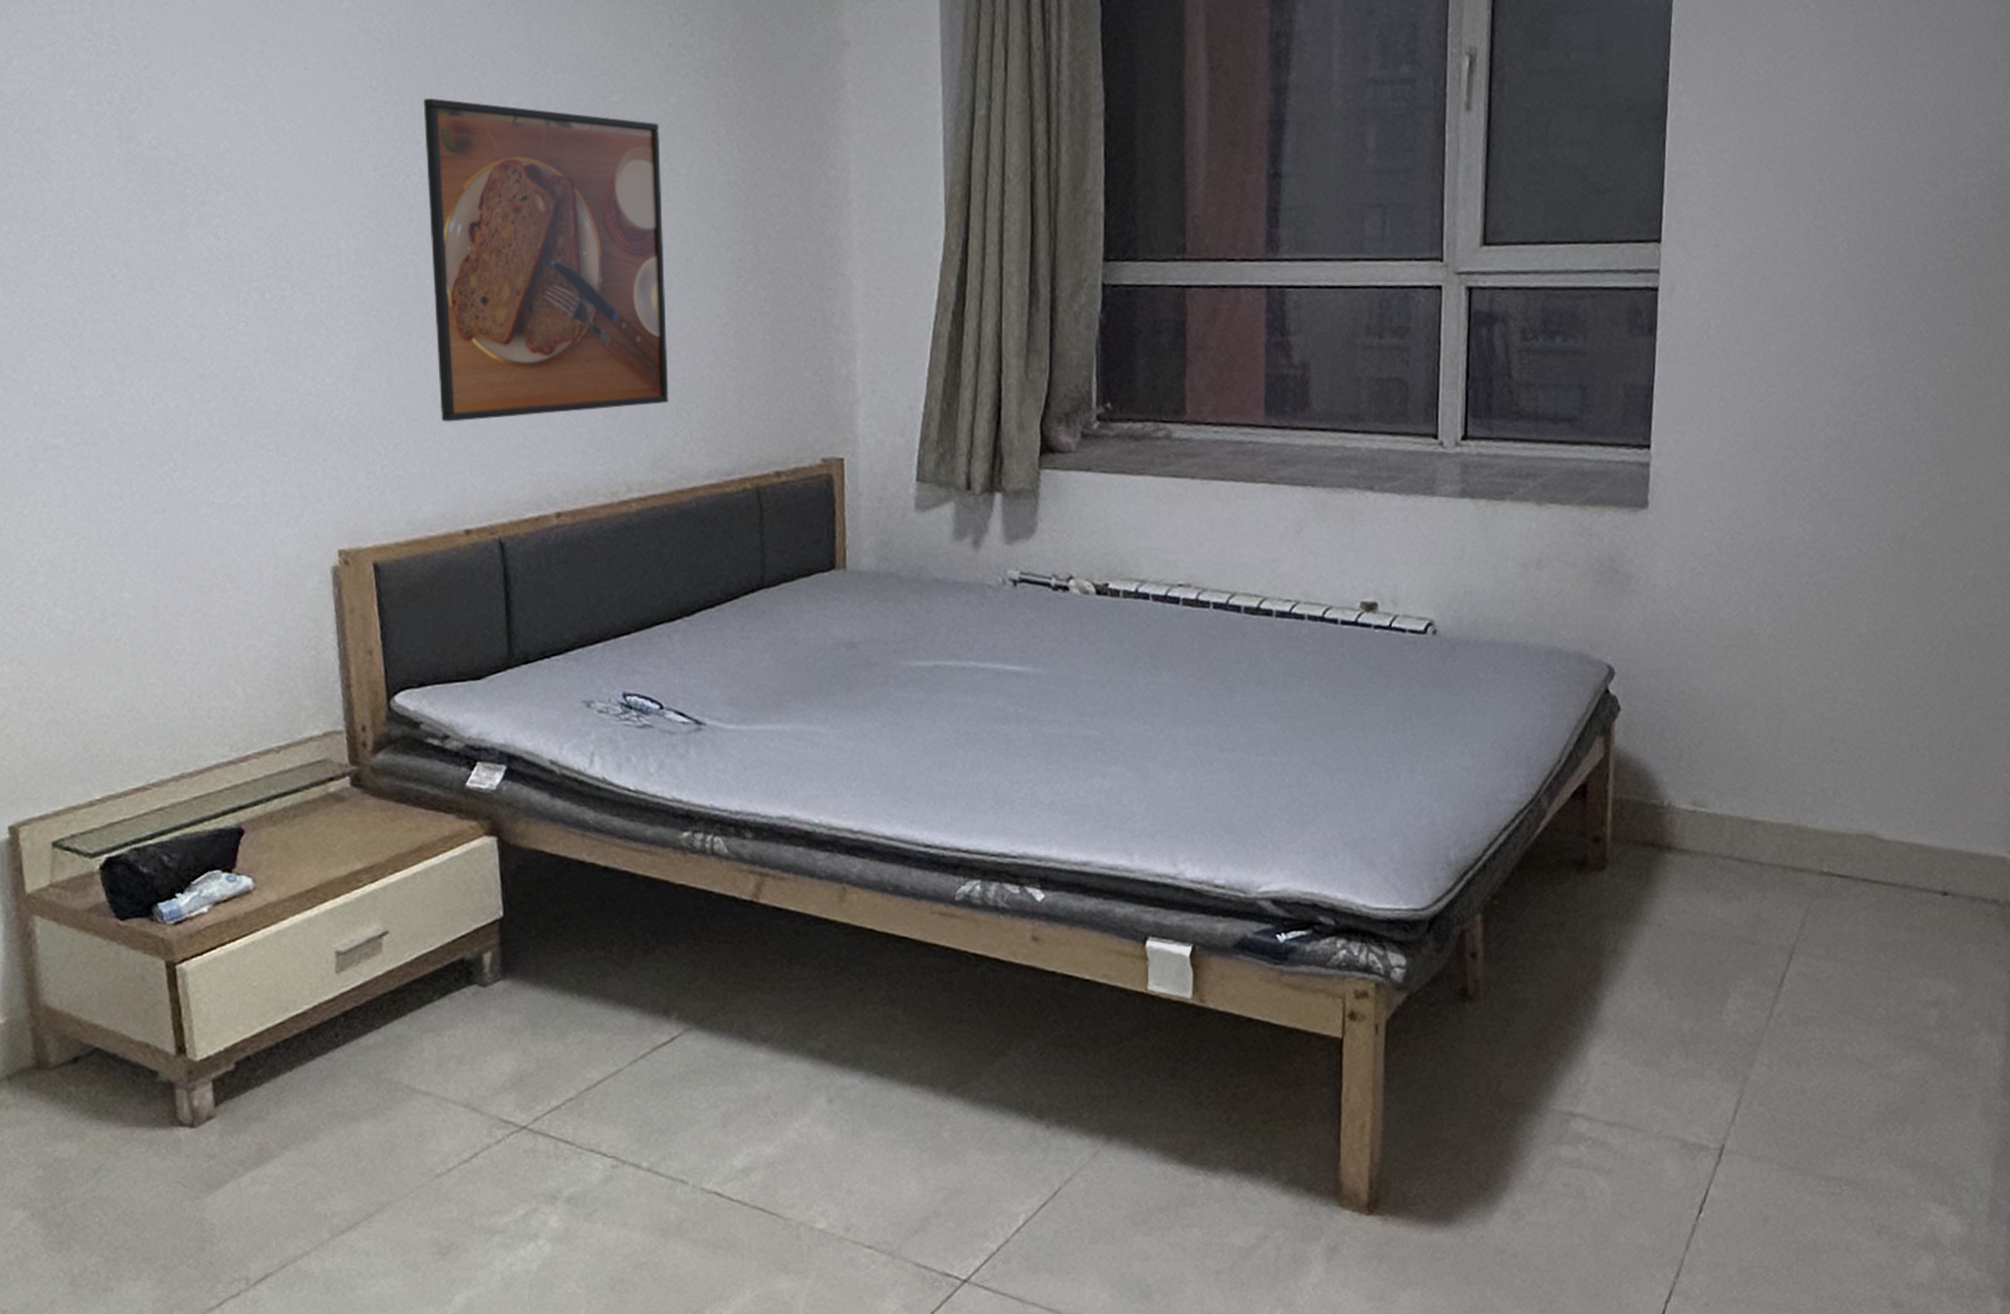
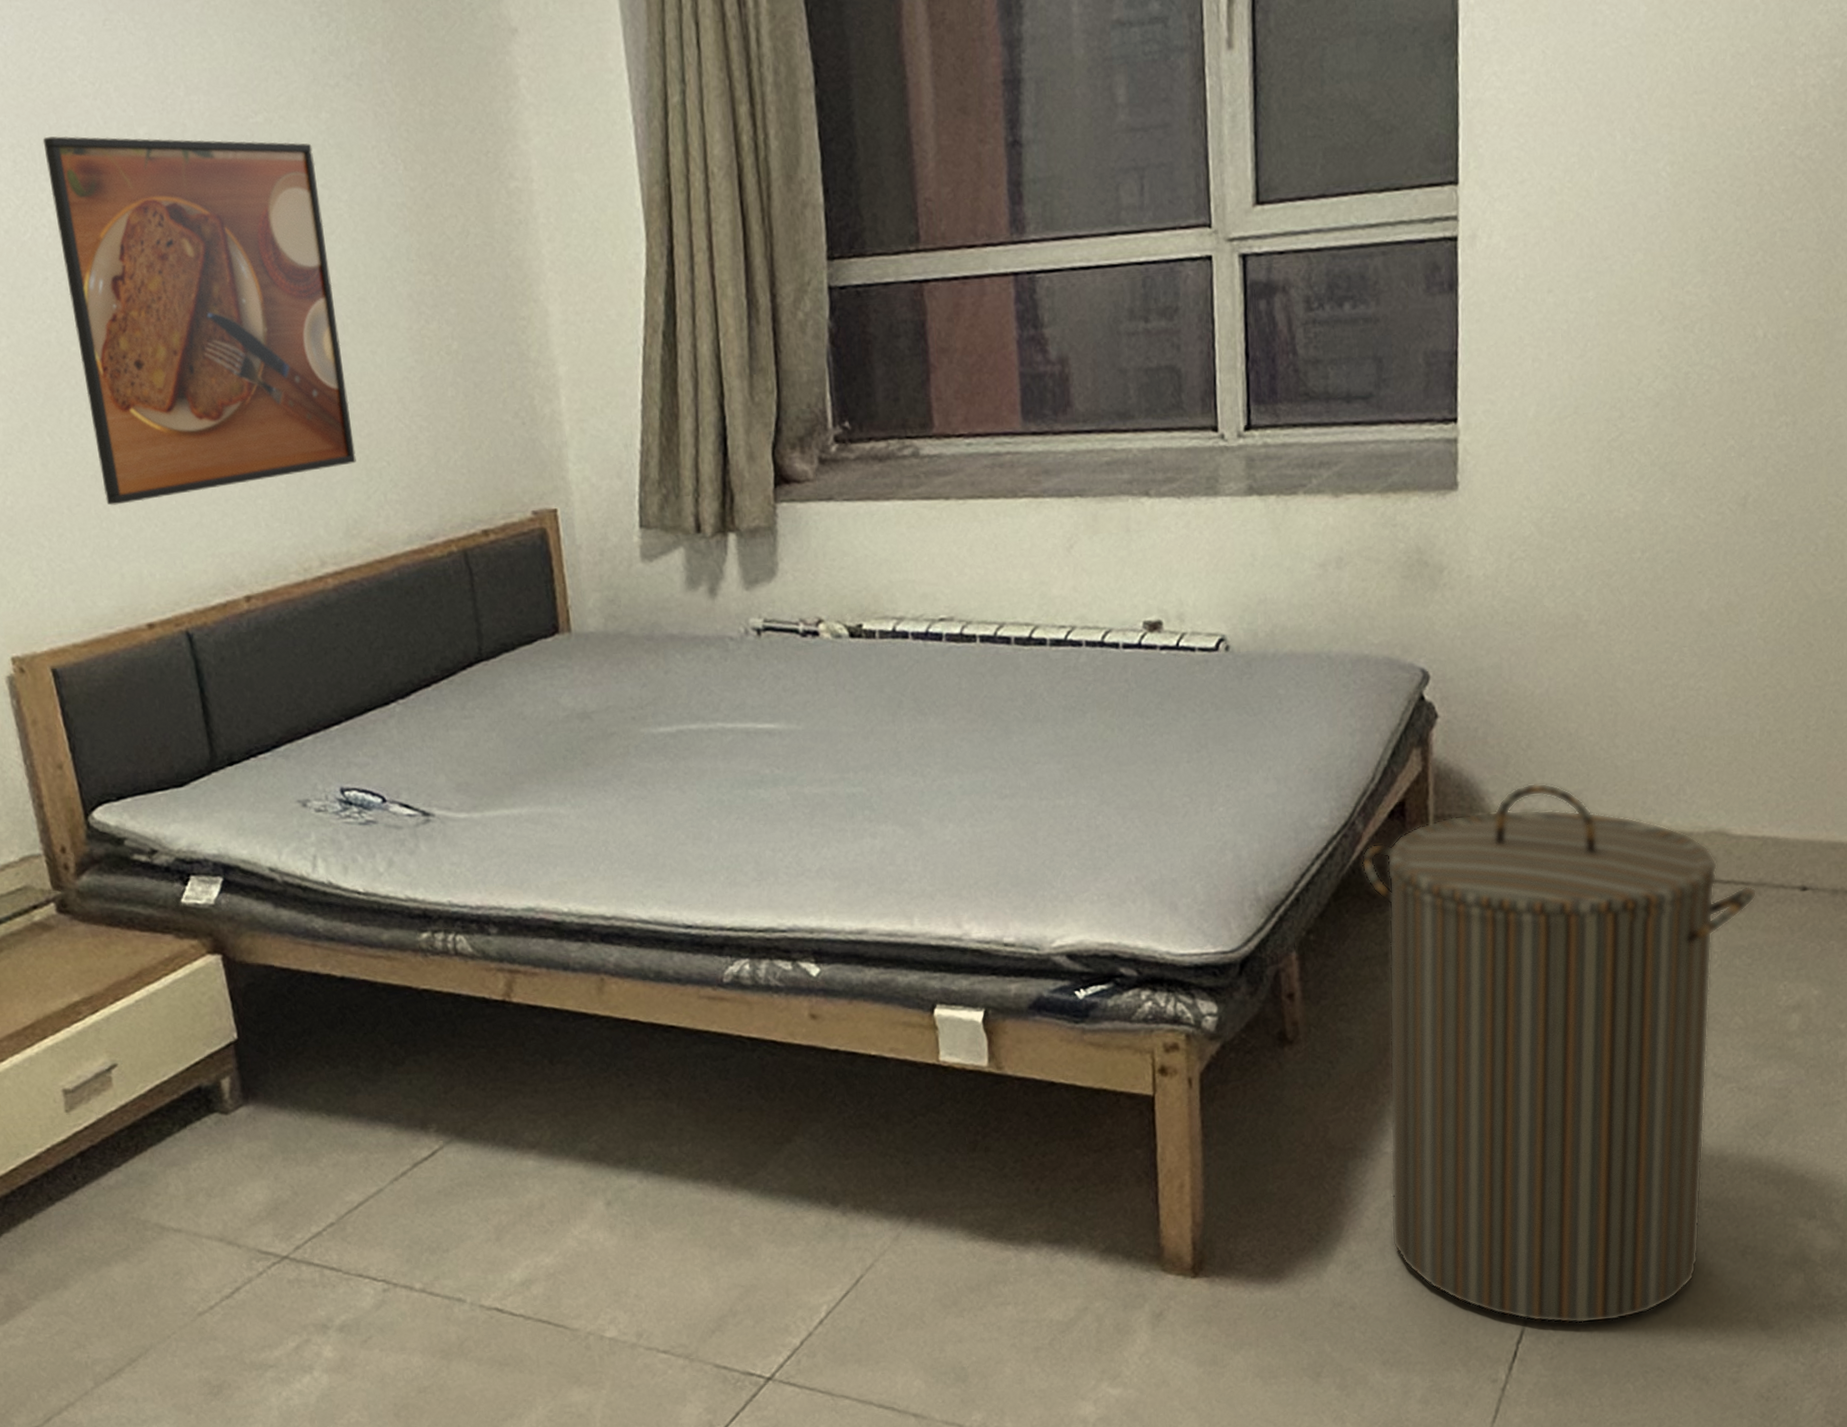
laundry hamper: none [1545,776,1902,1288] -> present [1362,783,1757,1324]

